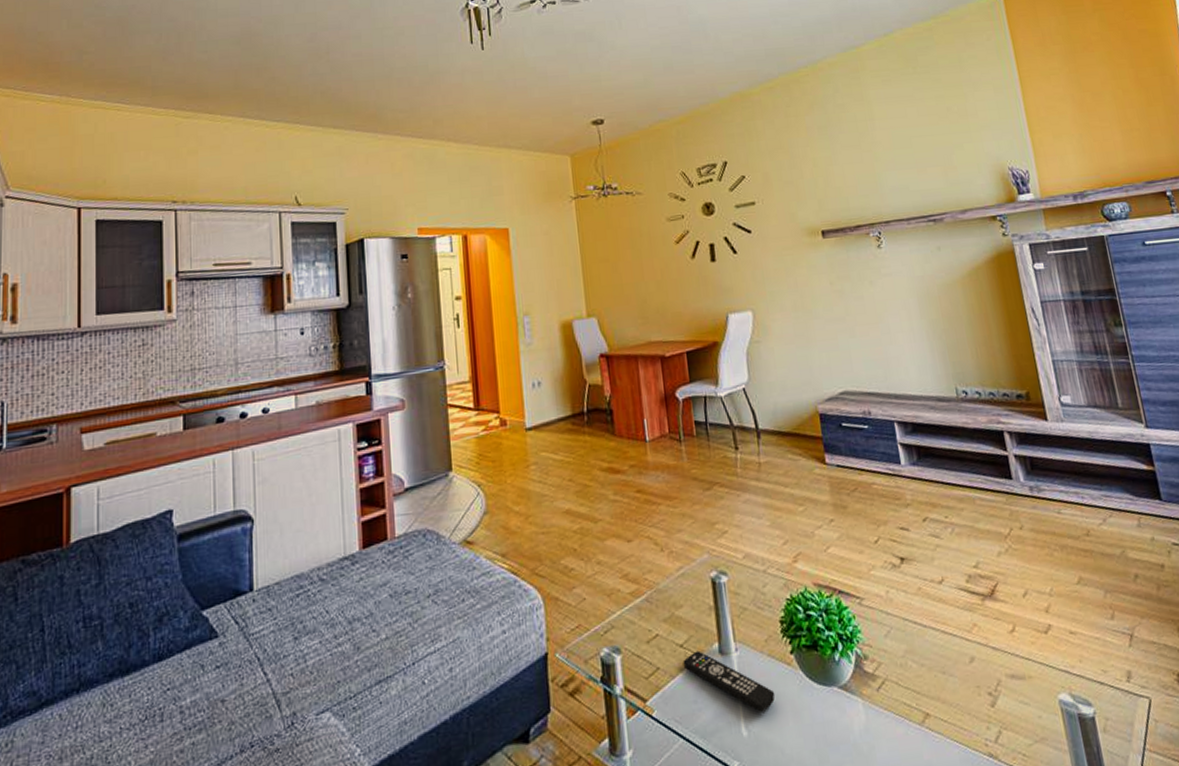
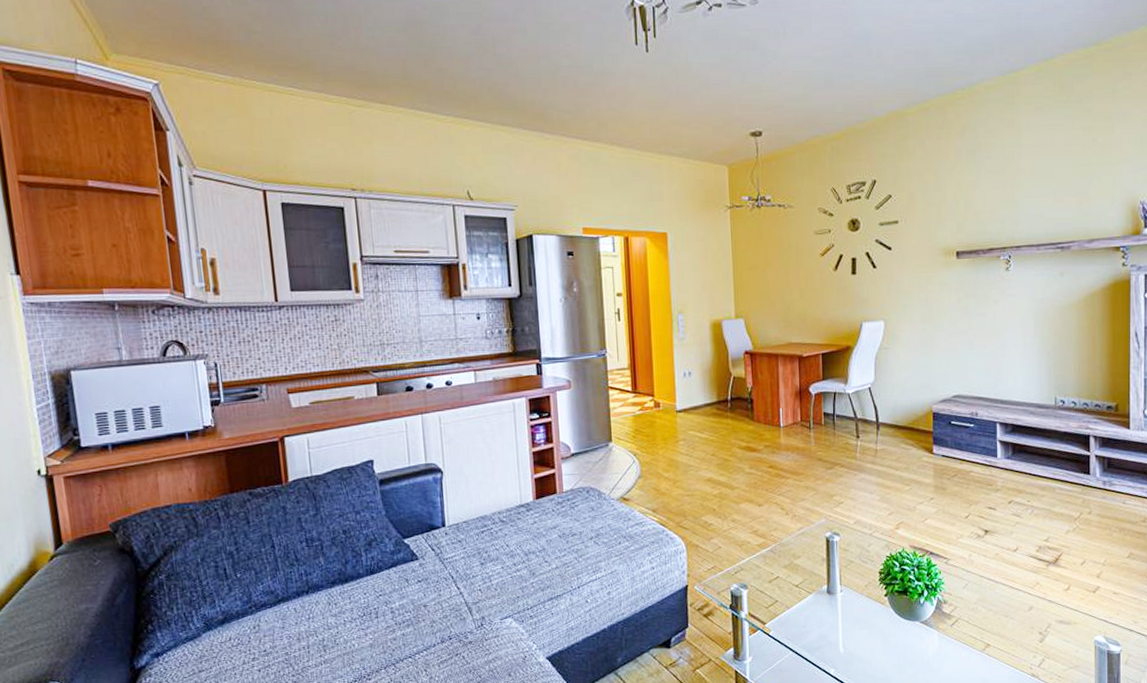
remote control: present [683,650,775,712] -> none [797,590,869,636]

